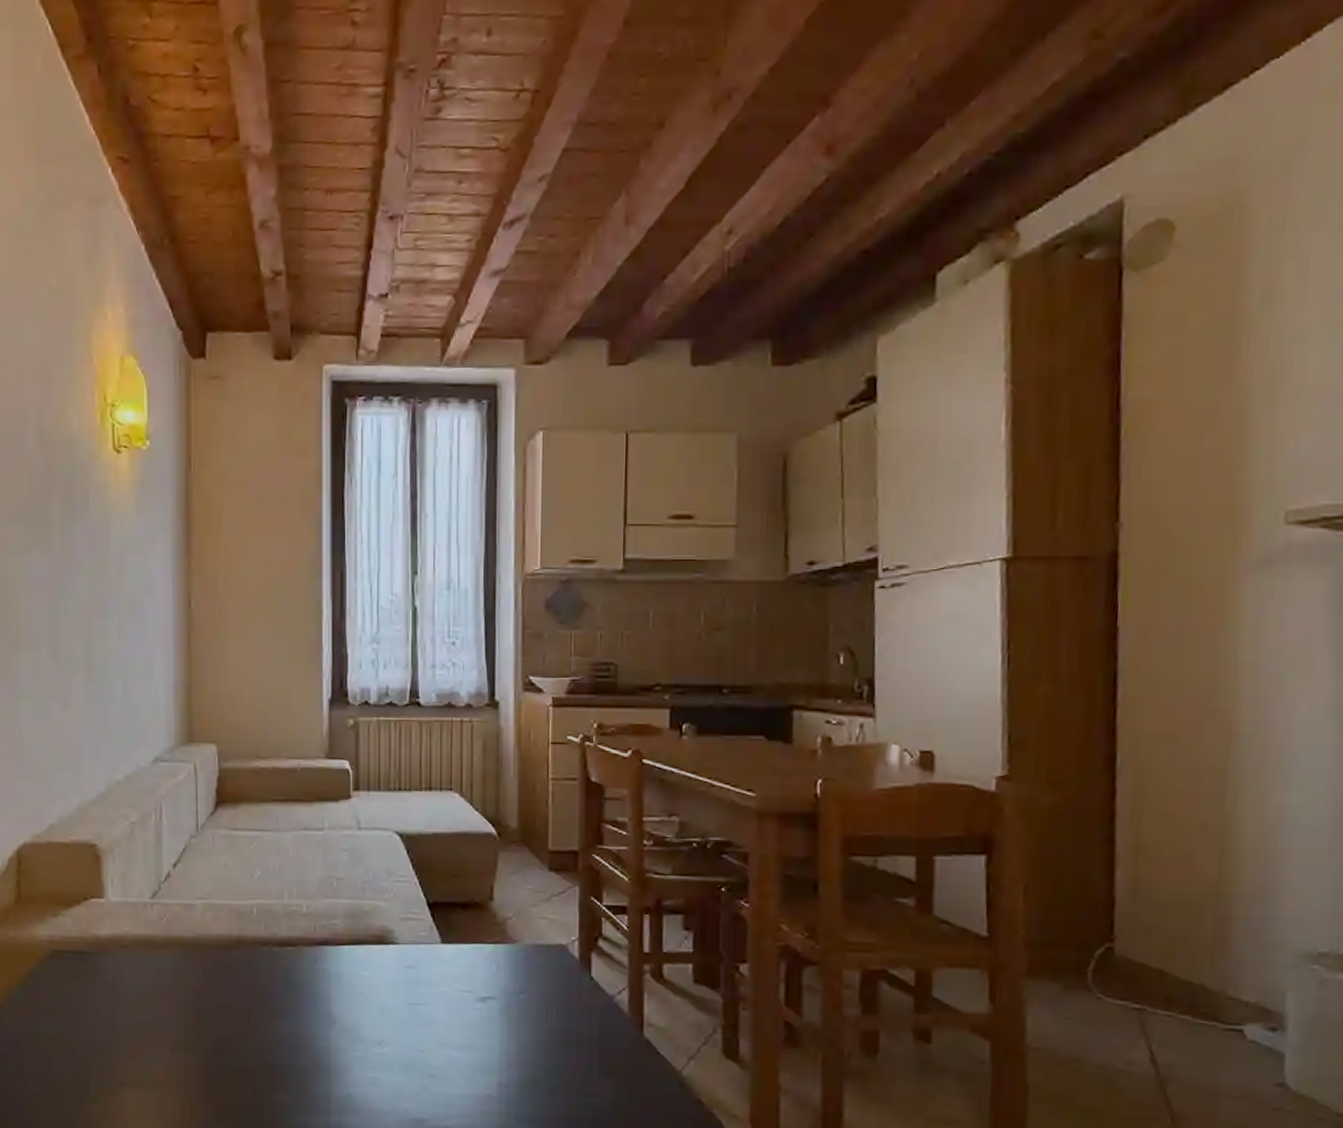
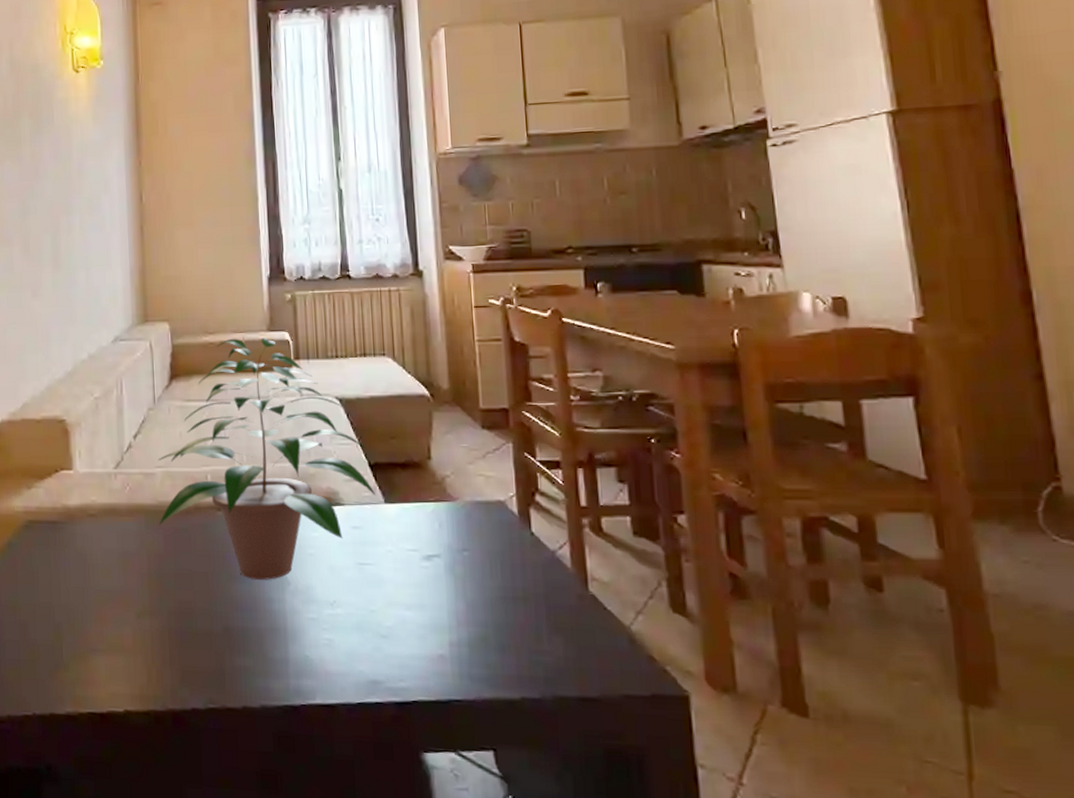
potted plant: none [198,764,432,1018] -> present [158,337,375,580]

